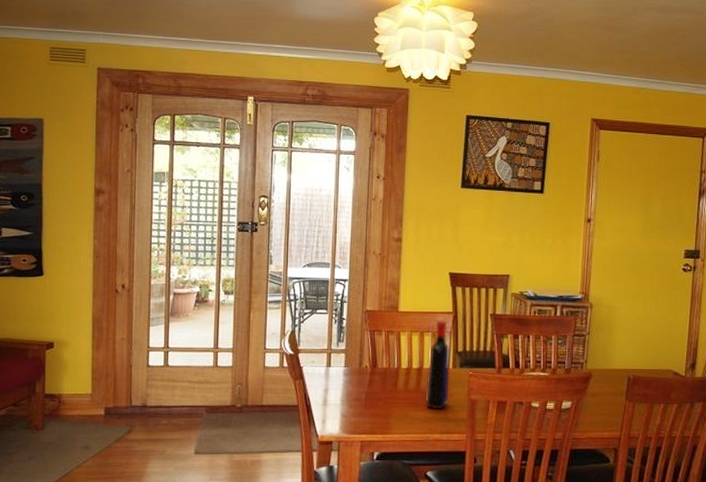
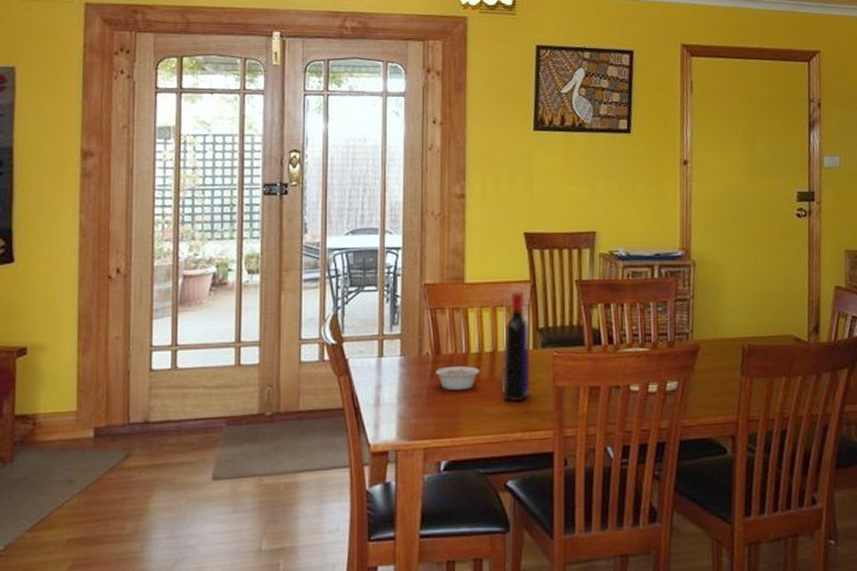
legume: none [373,378,411,398] -> present [436,366,483,391]

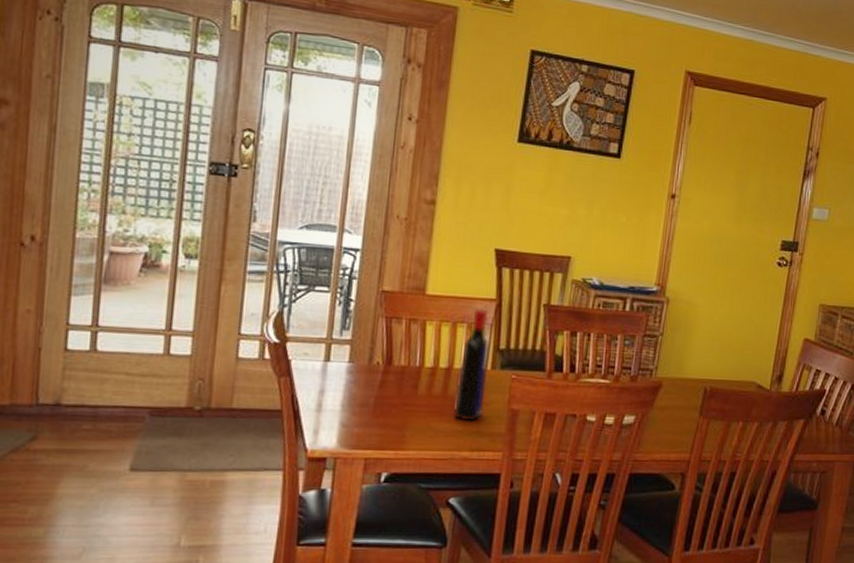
legume: present [436,366,483,391] -> none [385,378,436,404]

